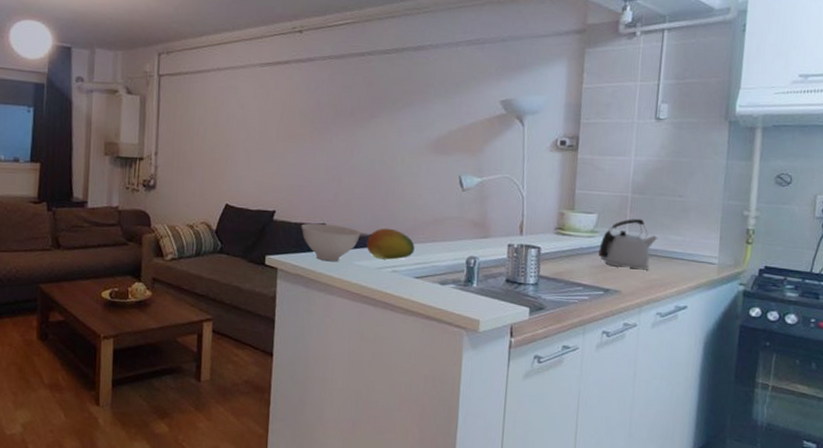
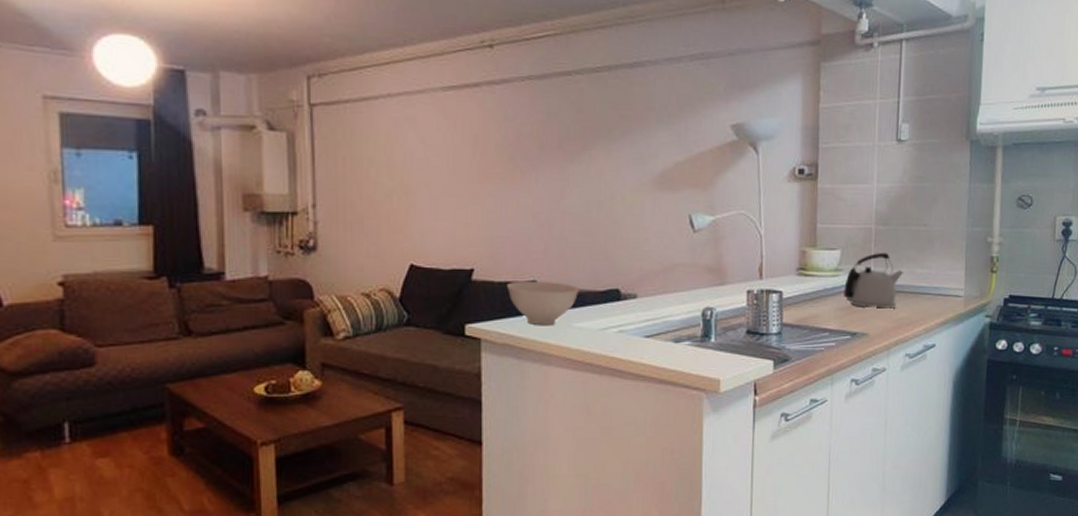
fruit: present [366,228,415,260] -> none [587,281,643,318]

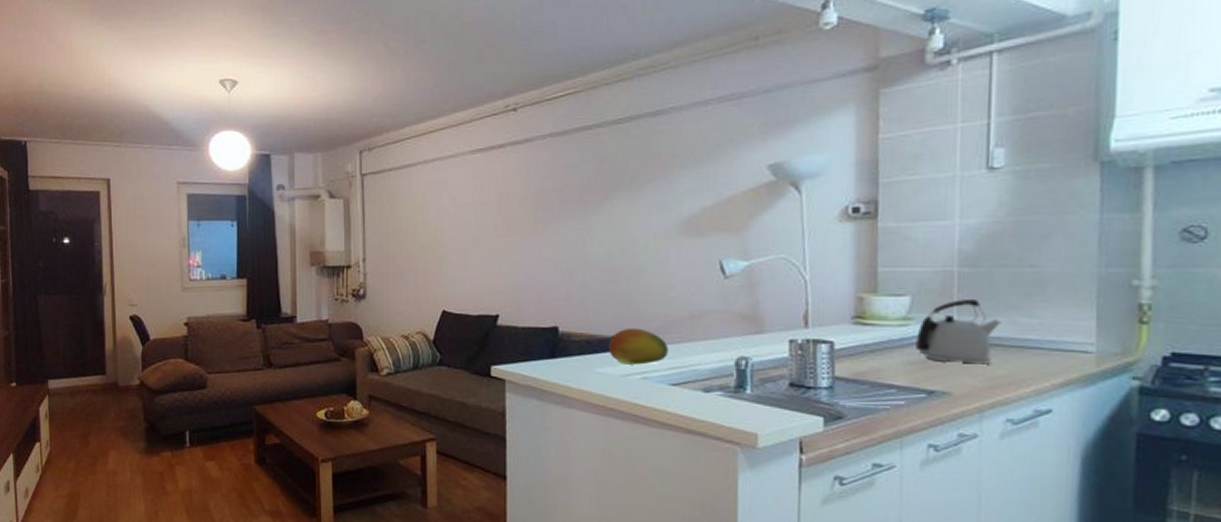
bowl: present [506,280,580,326] -> none [529,326,601,370]
fruit: none [587,281,643,318] -> present [609,328,668,365]

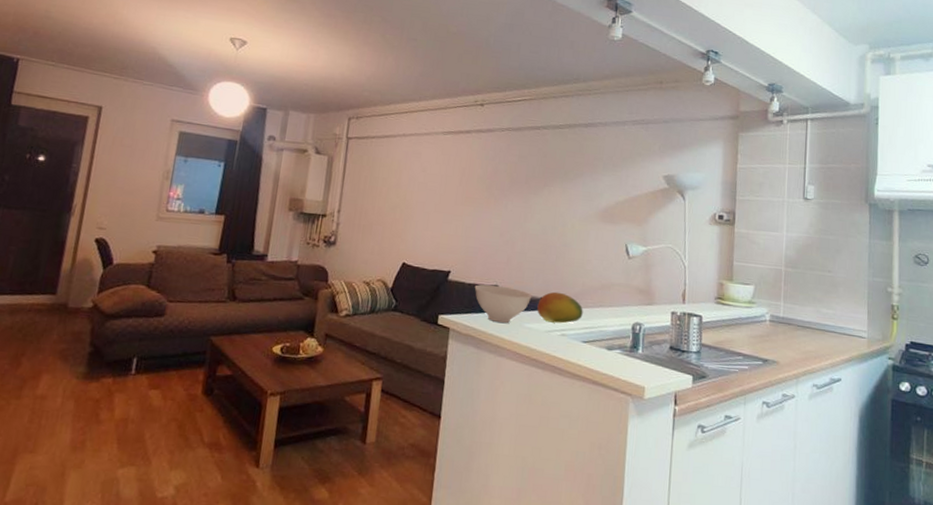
bowl: none [529,326,601,370] -> present [474,284,532,324]
kettle: present [916,299,1002,365] -> none [756,291,811,342]

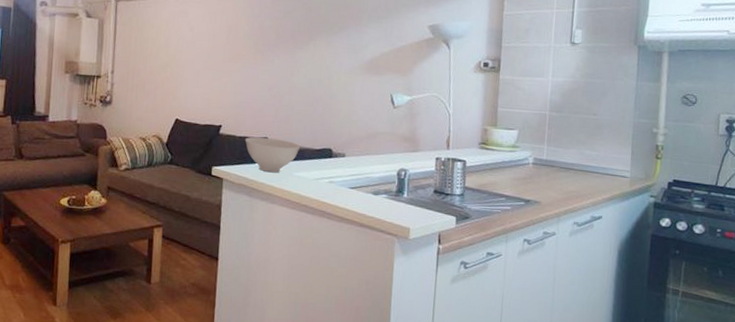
fruit: present [537,291,583,324] -> none [305,142,350,171]

